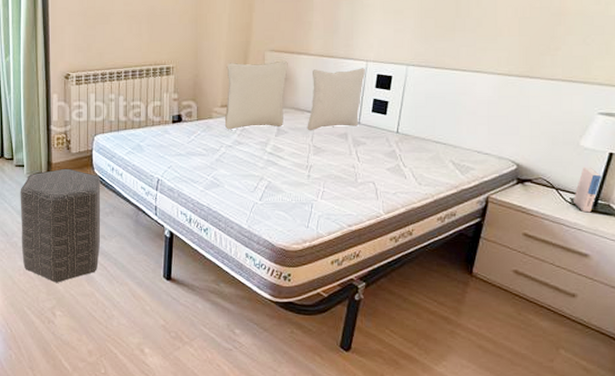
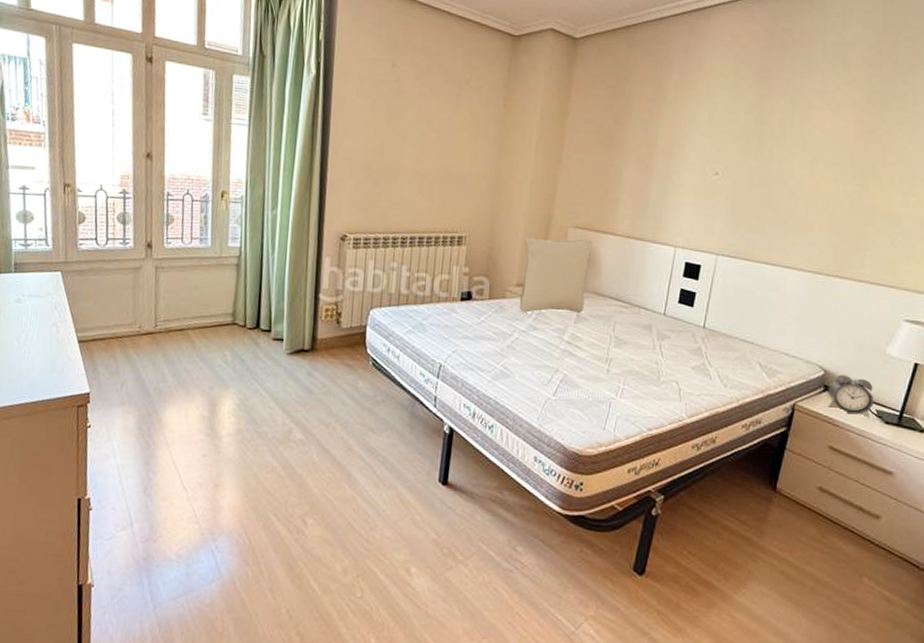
ottoman: present [20,168,101,284] -> none [271,345,374,485]
pillow: present [307,68,365,131] -> none [609,251,673,320]
alarm clock: none [521,167,568,206] -> present [828,374,874,418]
book: present [572,167,602,213] -> none [878,376,907,427]

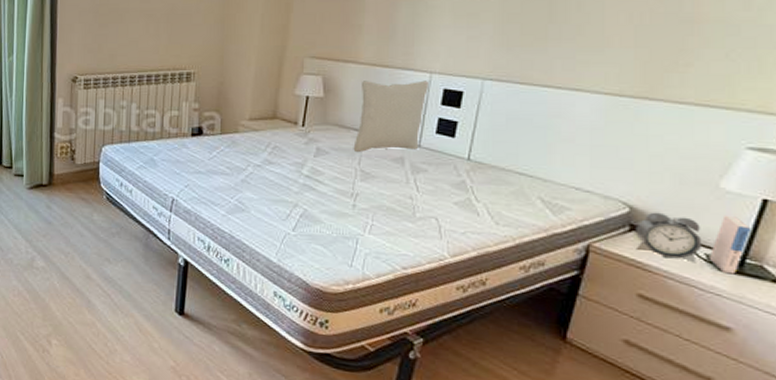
pillow: present [519,236,592,314] -> none [252,69,332,147]
pillow: none [609,251,673,320] -> present [353,80,428,153]
book: none [878,376,907,427] -> present [708,215,752,275]

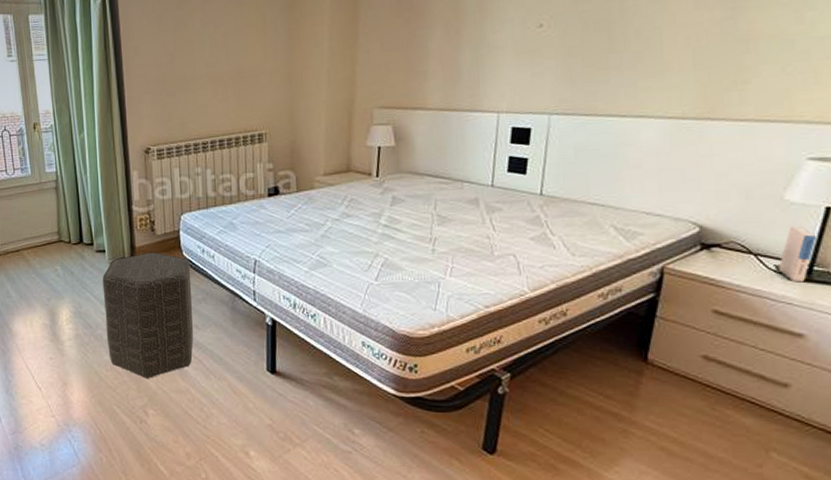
ottoman: none [17,180,107,309] -> present [102,252,193,380]
pillow: present [353,80,428,153] -> none [428,120,497,198]
alarm clock: present [635,212,702,264] -> none [706,229,771,275]

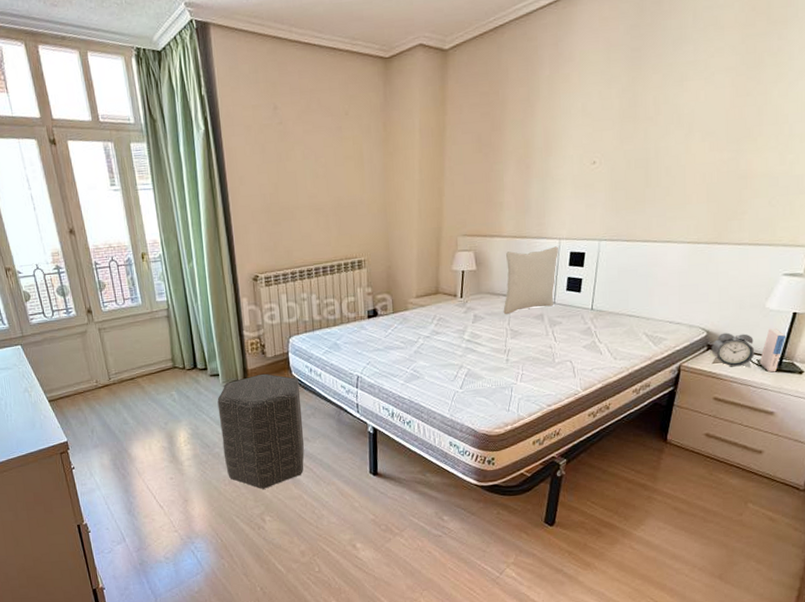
pillow: none [428,120,497,198] -> present [503,246,558,315]
alarm clock: none [706,229,771,275] -> present [711,332,755,368]

